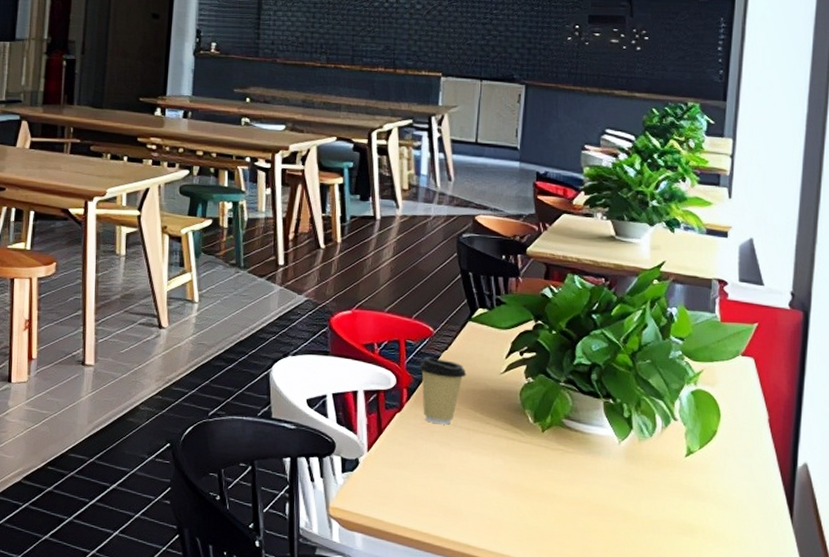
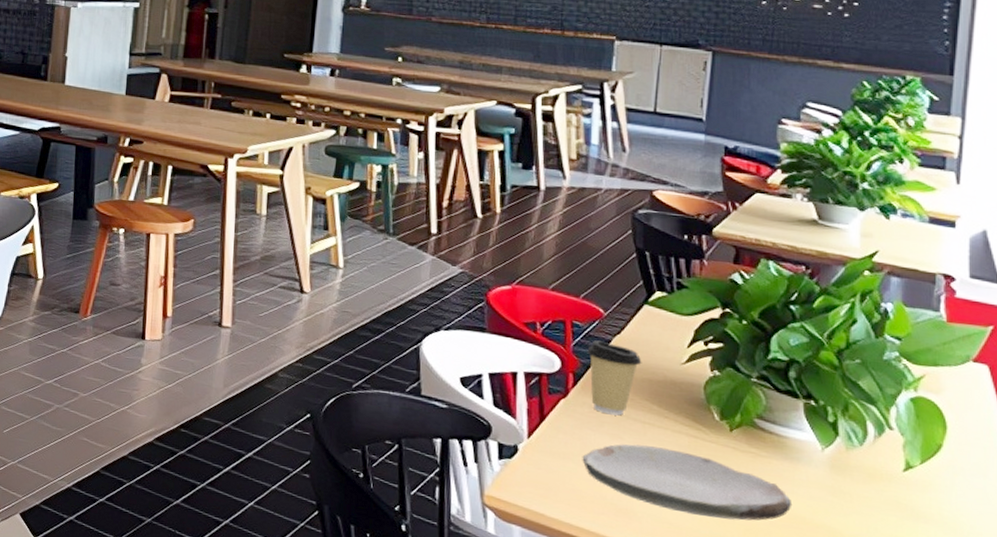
plate: none [415,450,595,512] -> present [582,444,793,521]

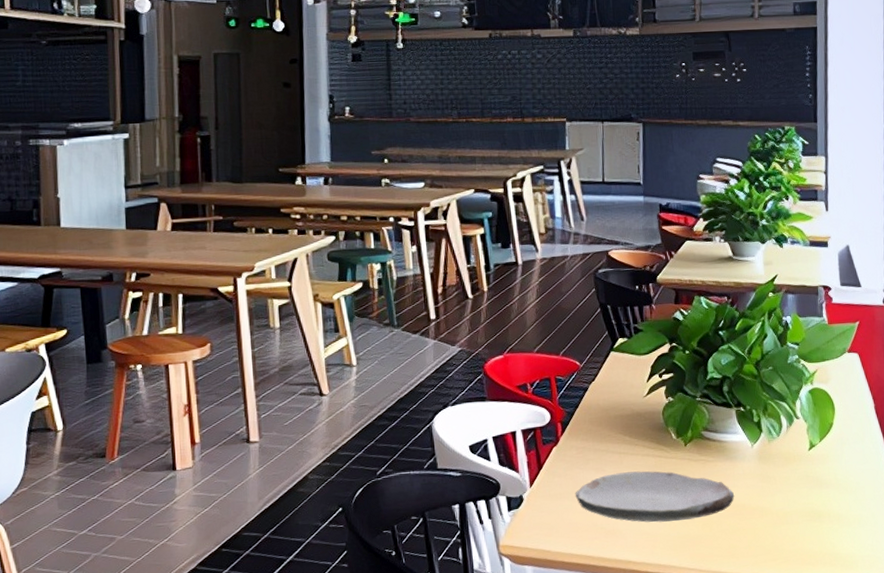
coffee cup: present [587,340,642,416] -> none [570,390,614,452]

